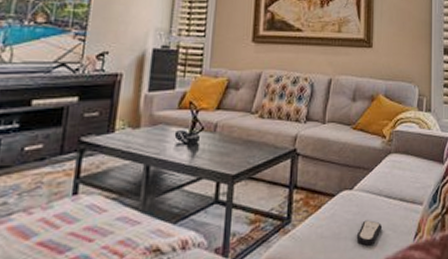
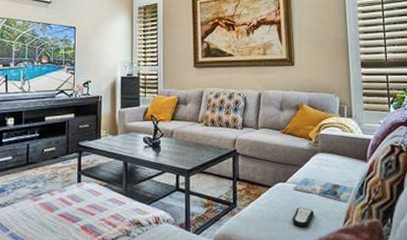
magazine: none [360,183,430,212] -> present [293,177,356,202]

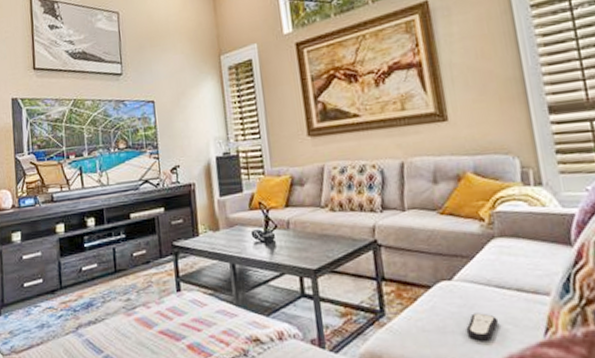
magazine: present [293,177,356,202] -> none [463,271,559,304]

